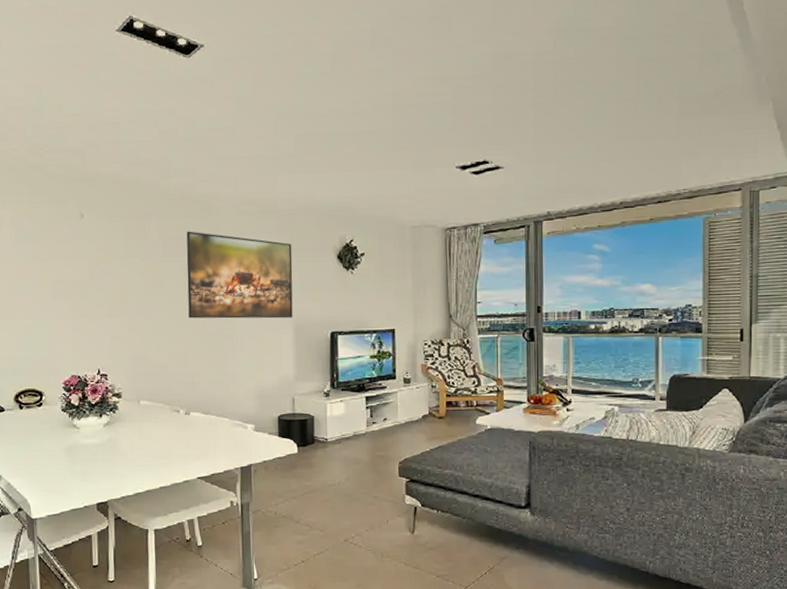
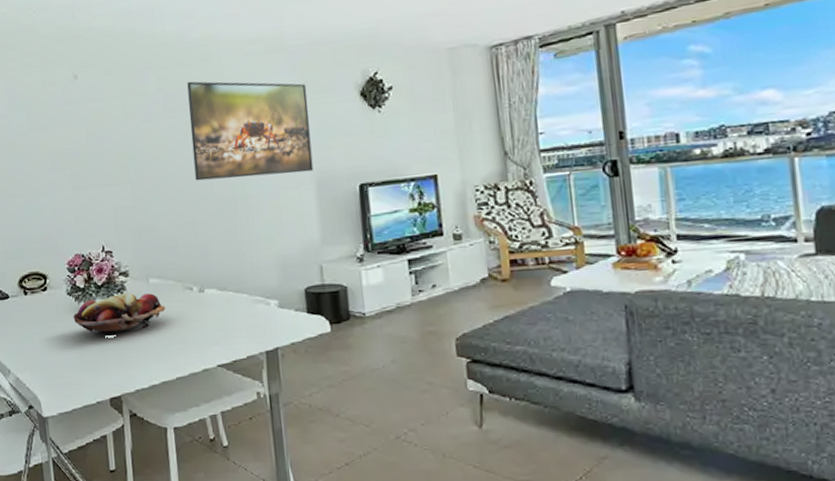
fruit basket: none [66,412,154,447] -> present [73,293,166,335]

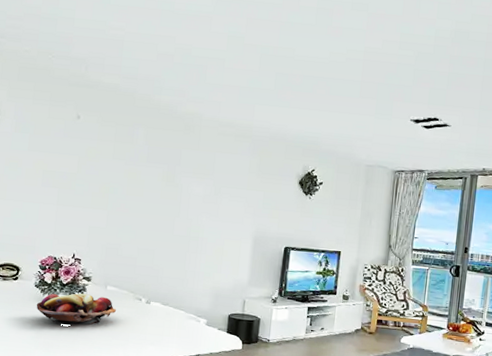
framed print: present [187,81,314,181] -> none [161,143,261,231]

